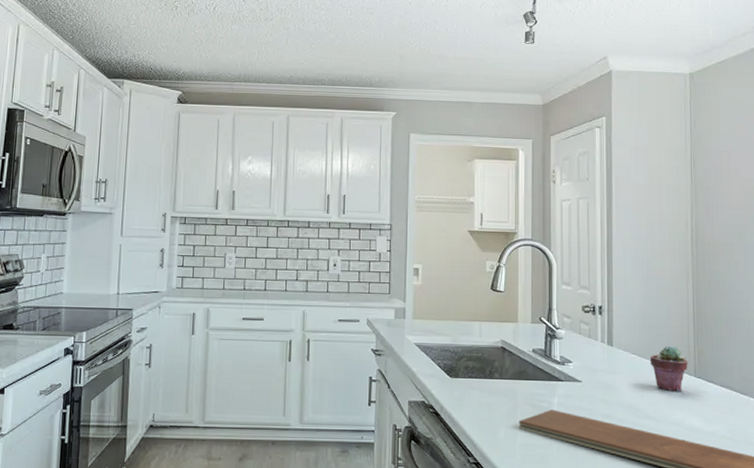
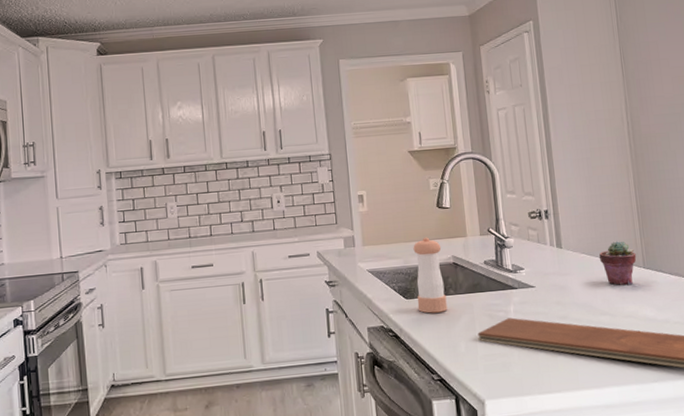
pepper shaker: none [461,318,491,395] -> present [413,237,448,313]

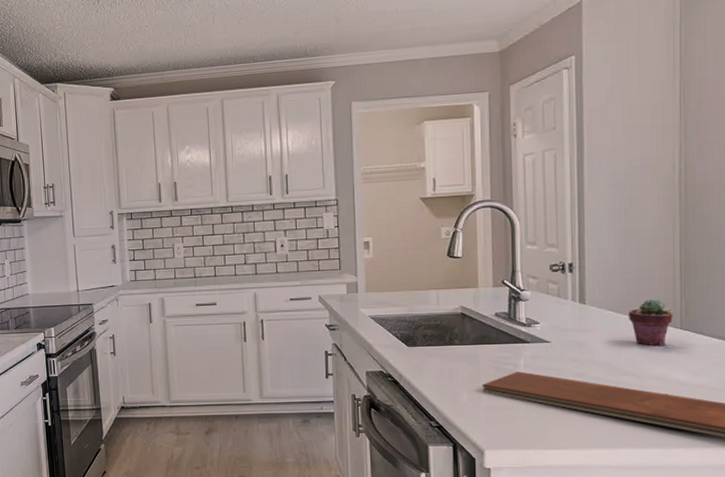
pepper shaker: present [413,237,448,313] -> none [419,286,451,362]

